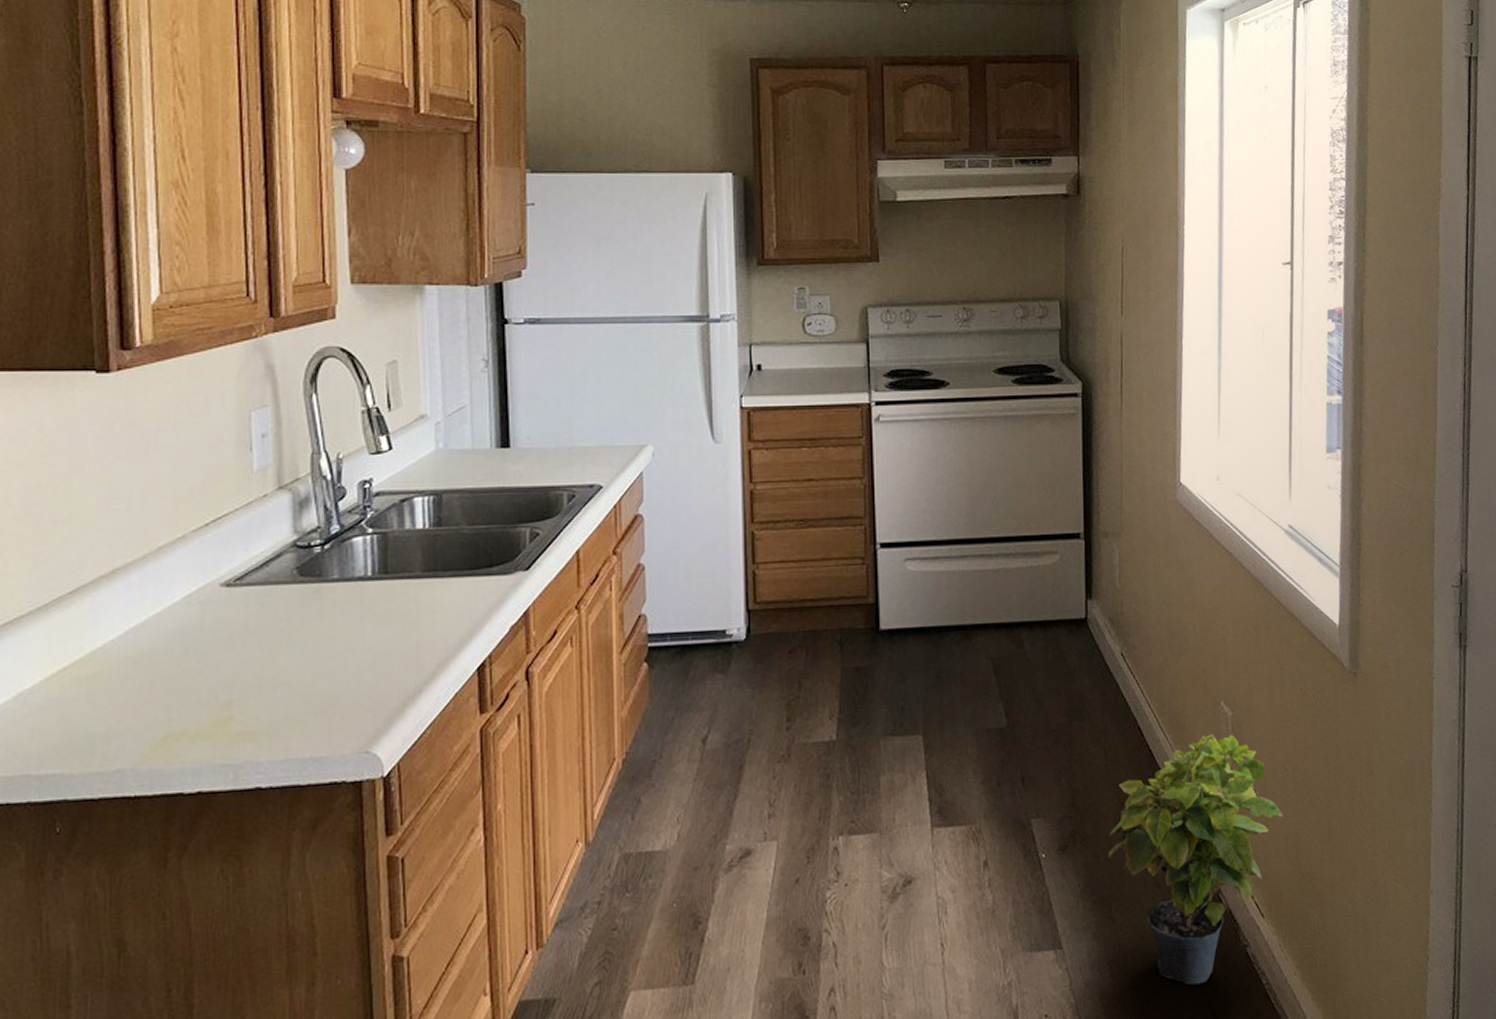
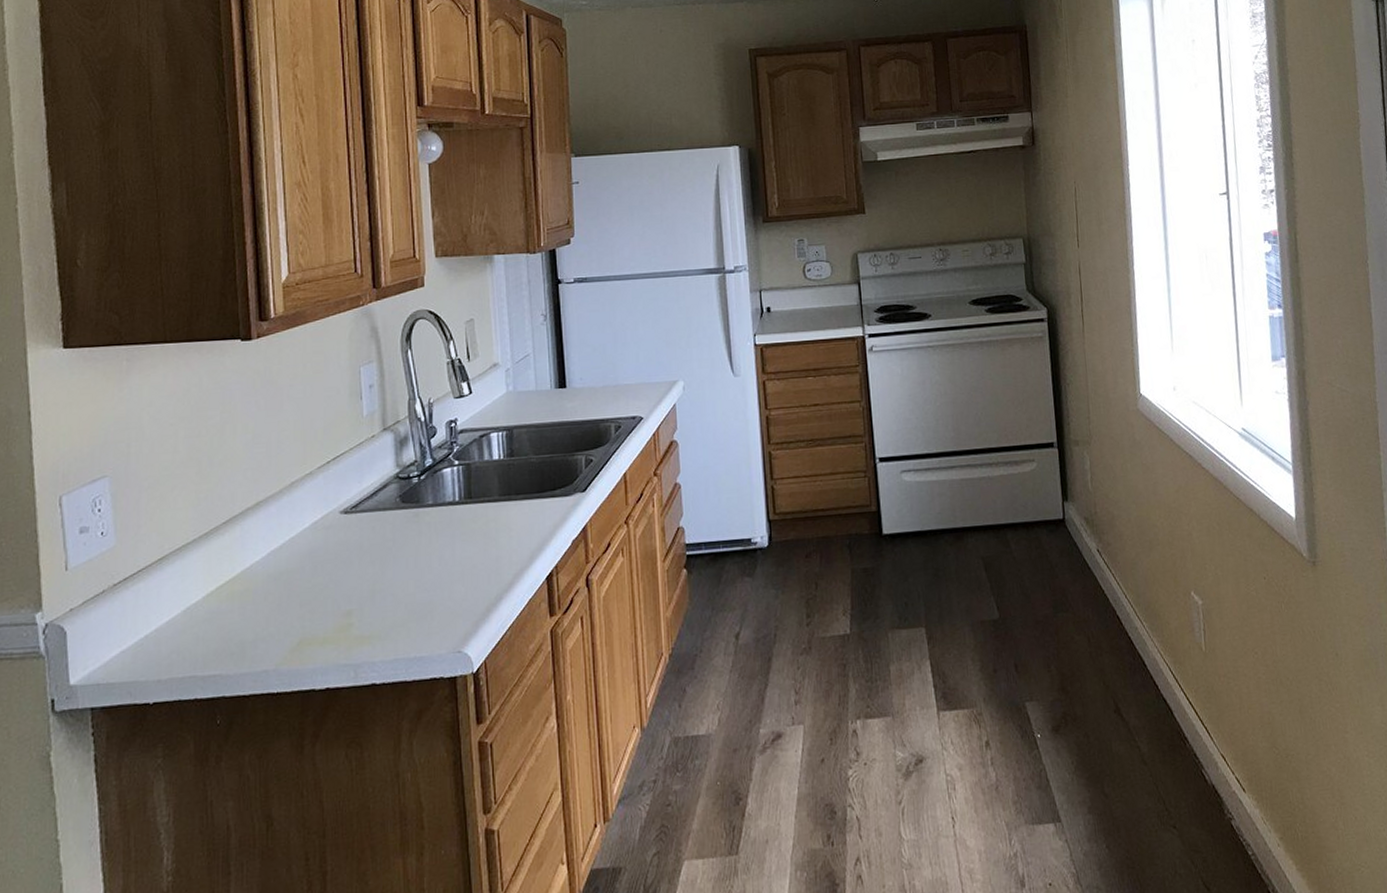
potted plant: present [1107,734,1284,986] -> none [1097,621,1257,856]

